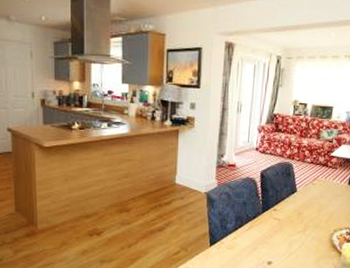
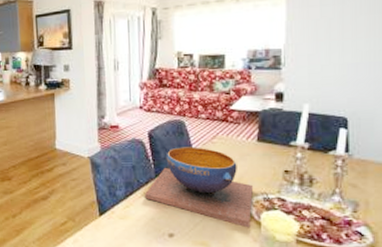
decorative bowl: none [251,187,340,257] -> present [145,147,253,228]

